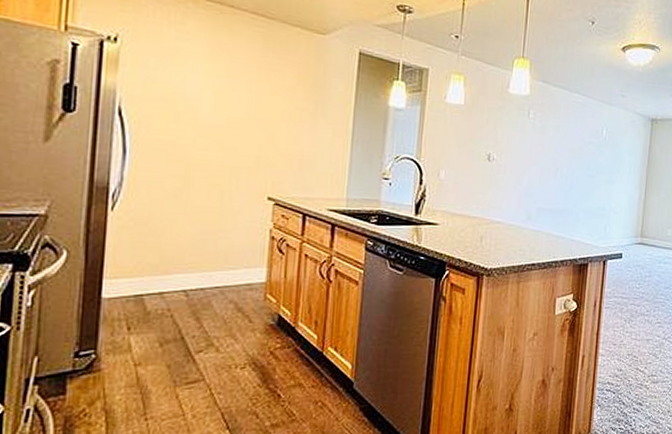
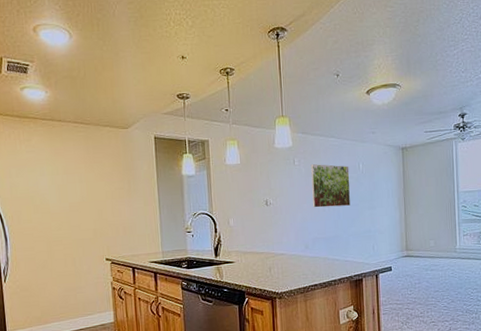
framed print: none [544,120,591,176] -> present [311,164,350,208]

